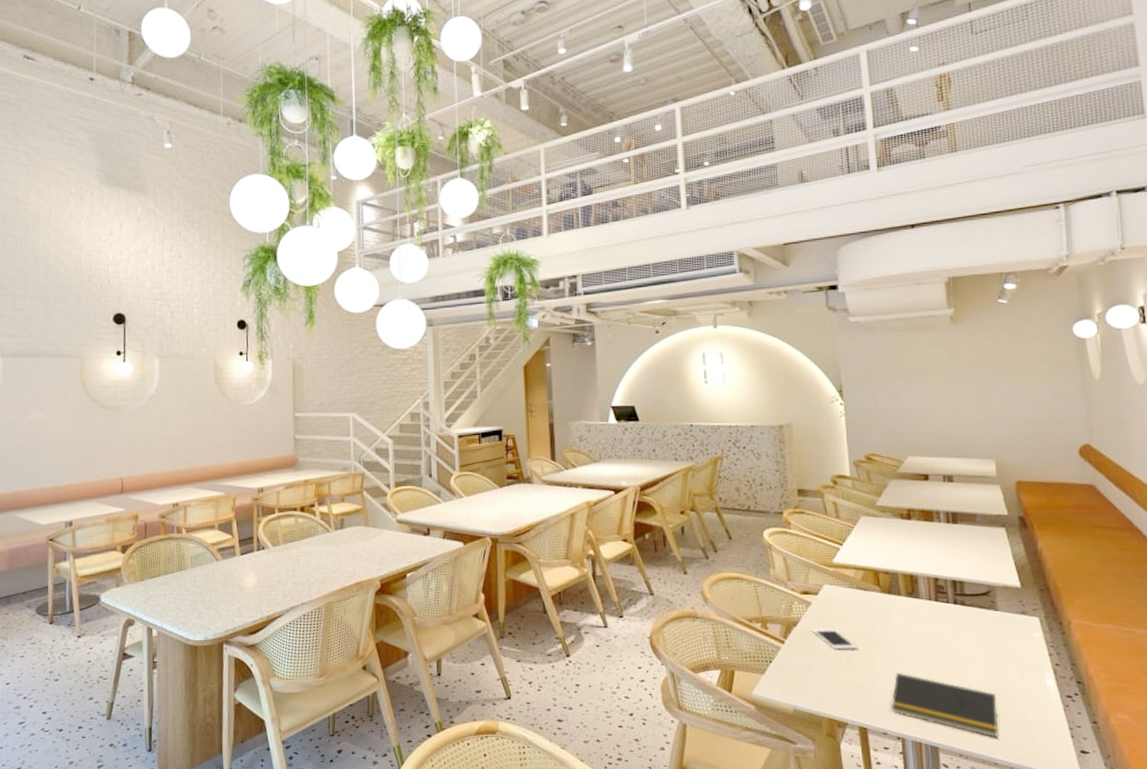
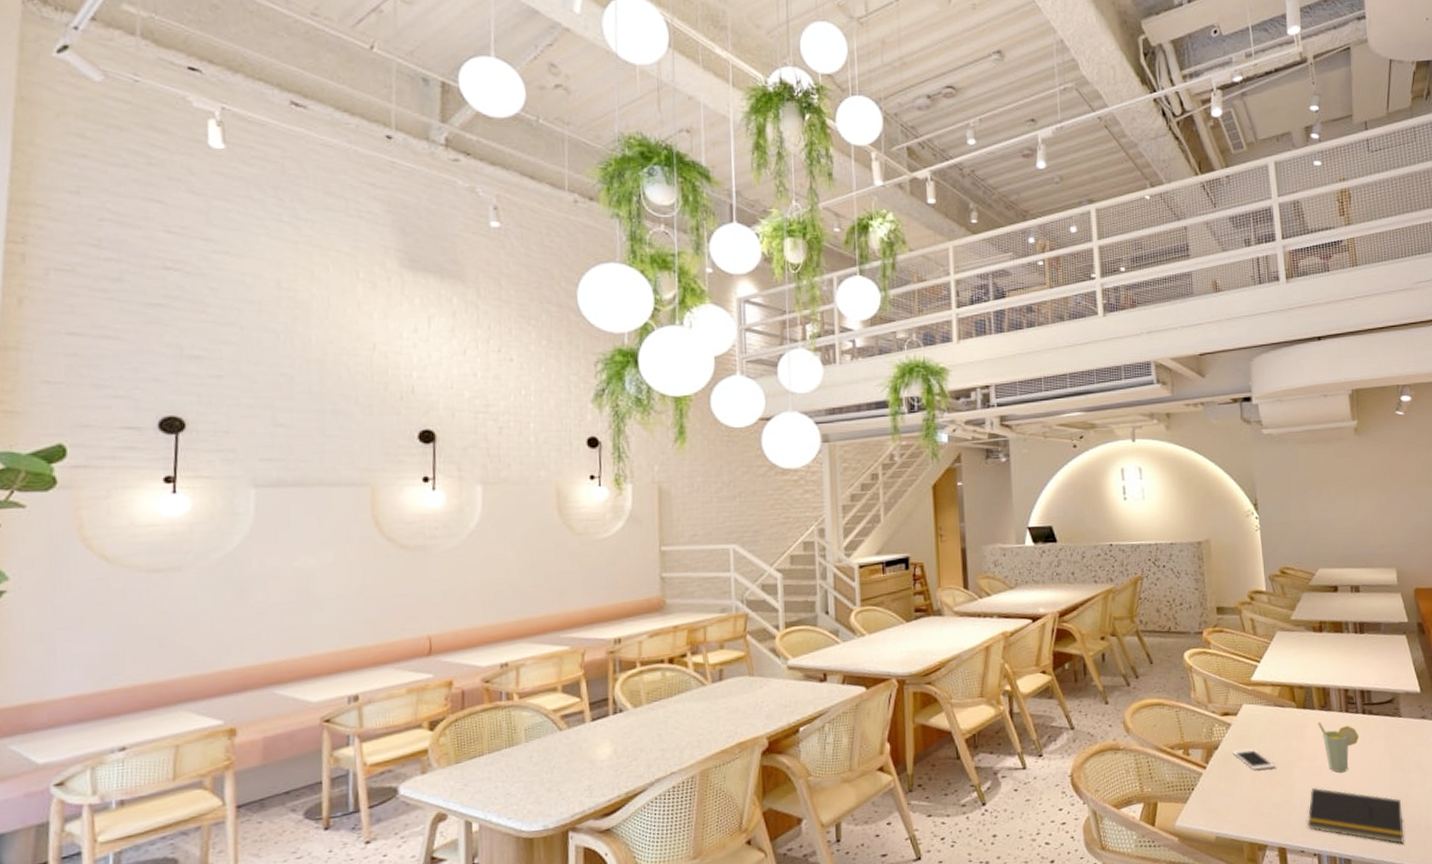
cup: none [904,608,950,661] -> present [1318,722,1359,773]

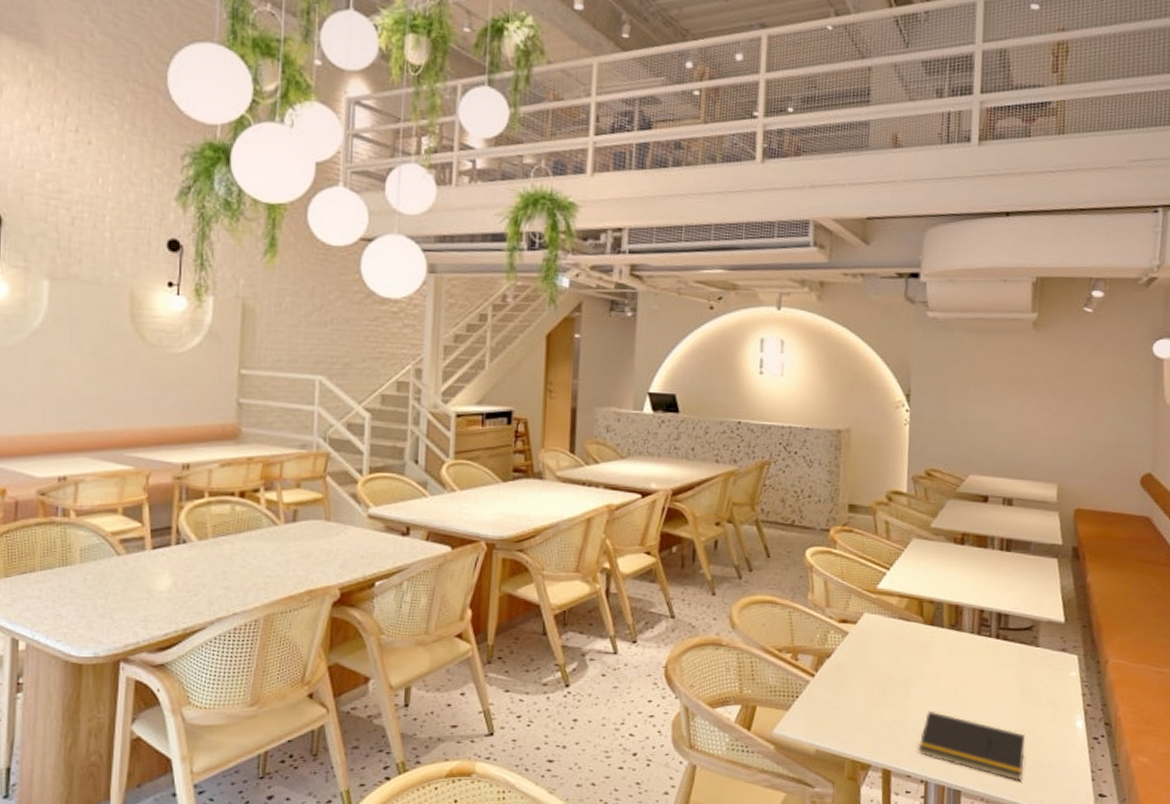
cell phone: present [1232,748,1275,770] -> none [845,661,891,685]
cup: present [1318,722,1359,773] -> none [945,641,989,699]

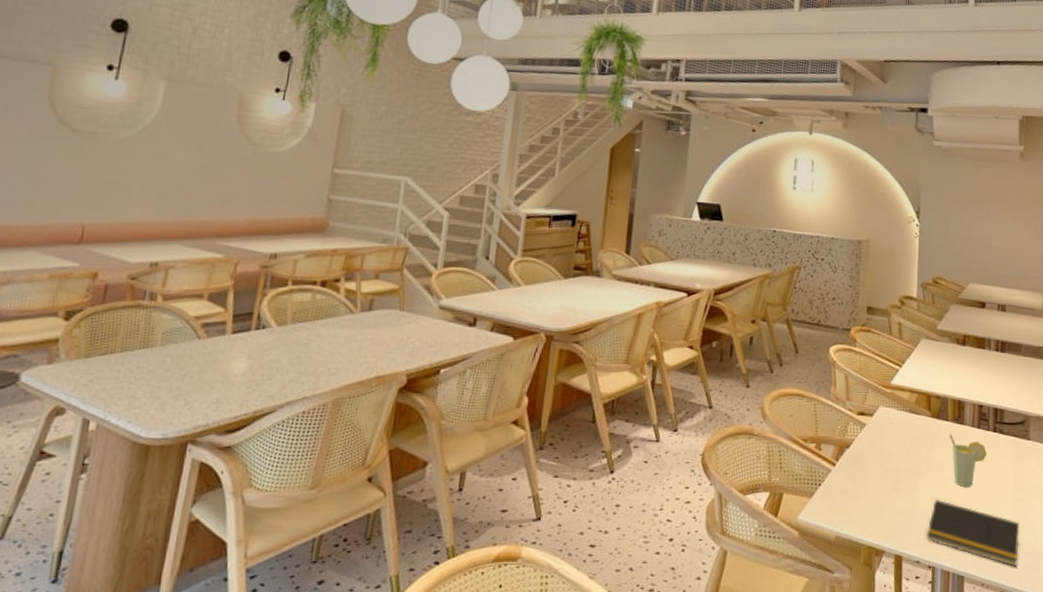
cup: none [945,641,989,699] -> present [949,434,988,488]

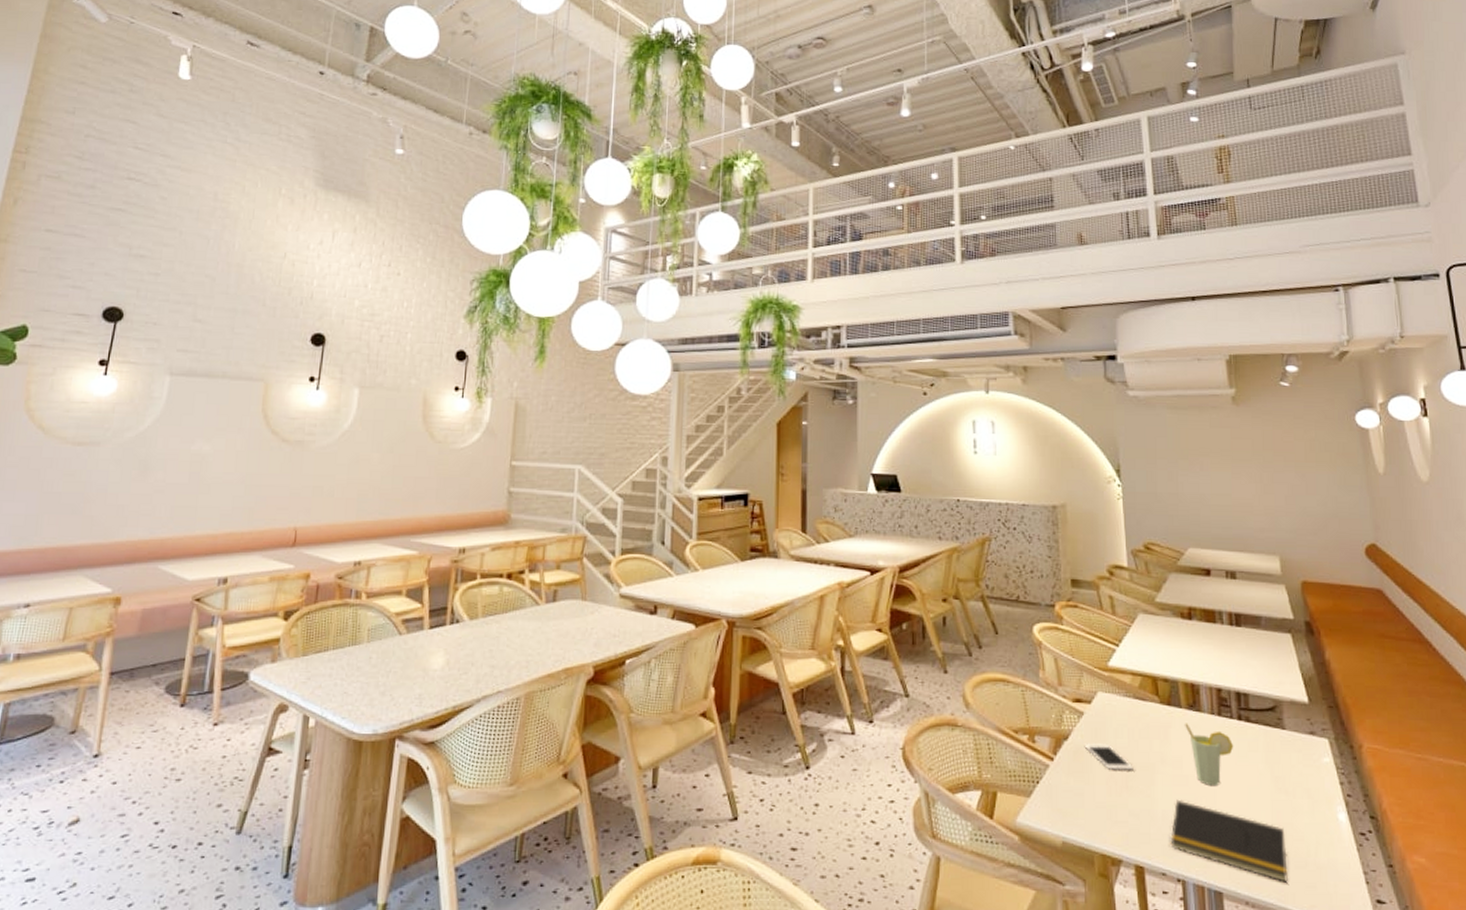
cell phone: none [863,451,903,474] -> present [1084,743,1133,770]

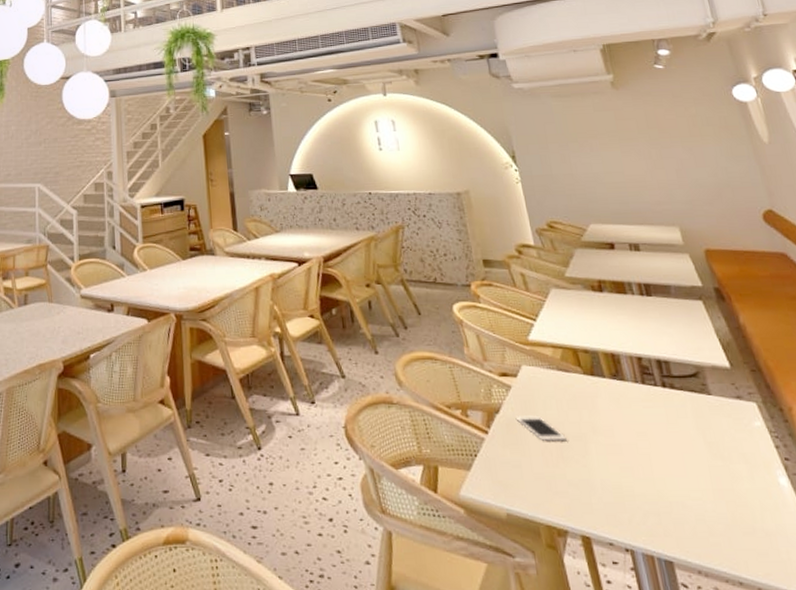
notepad: present [1170,799,1288,883] -> none [612,468,738,550]
cup: present [1185,723,1234,787] -> none [610,392,663,454]

